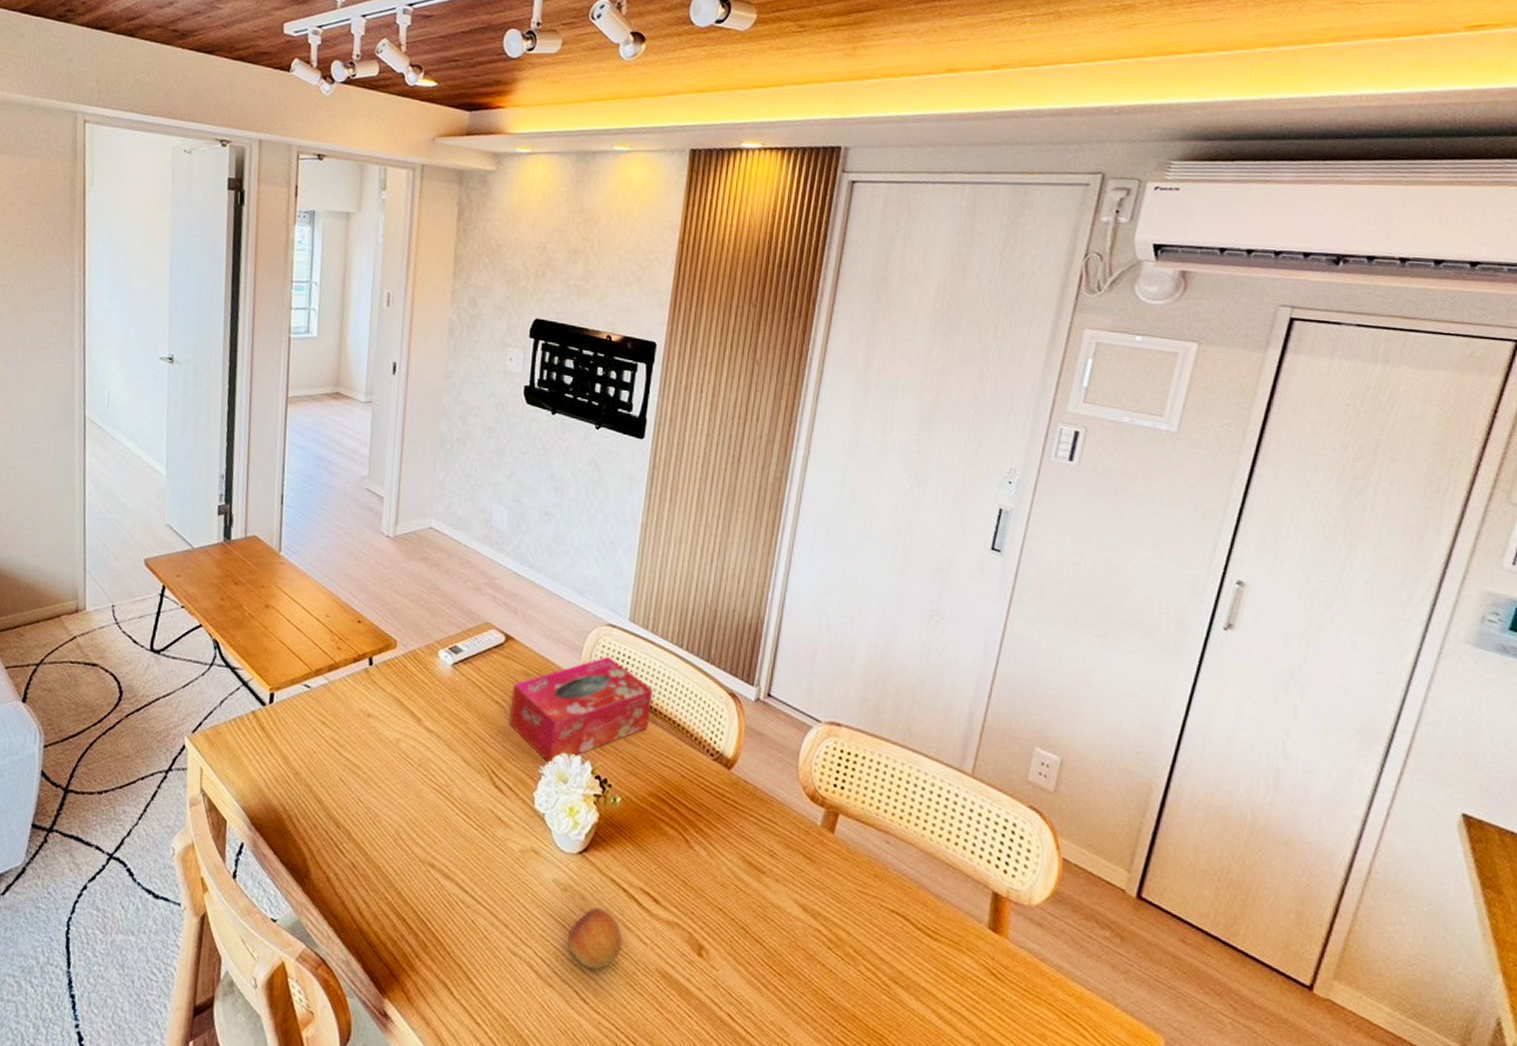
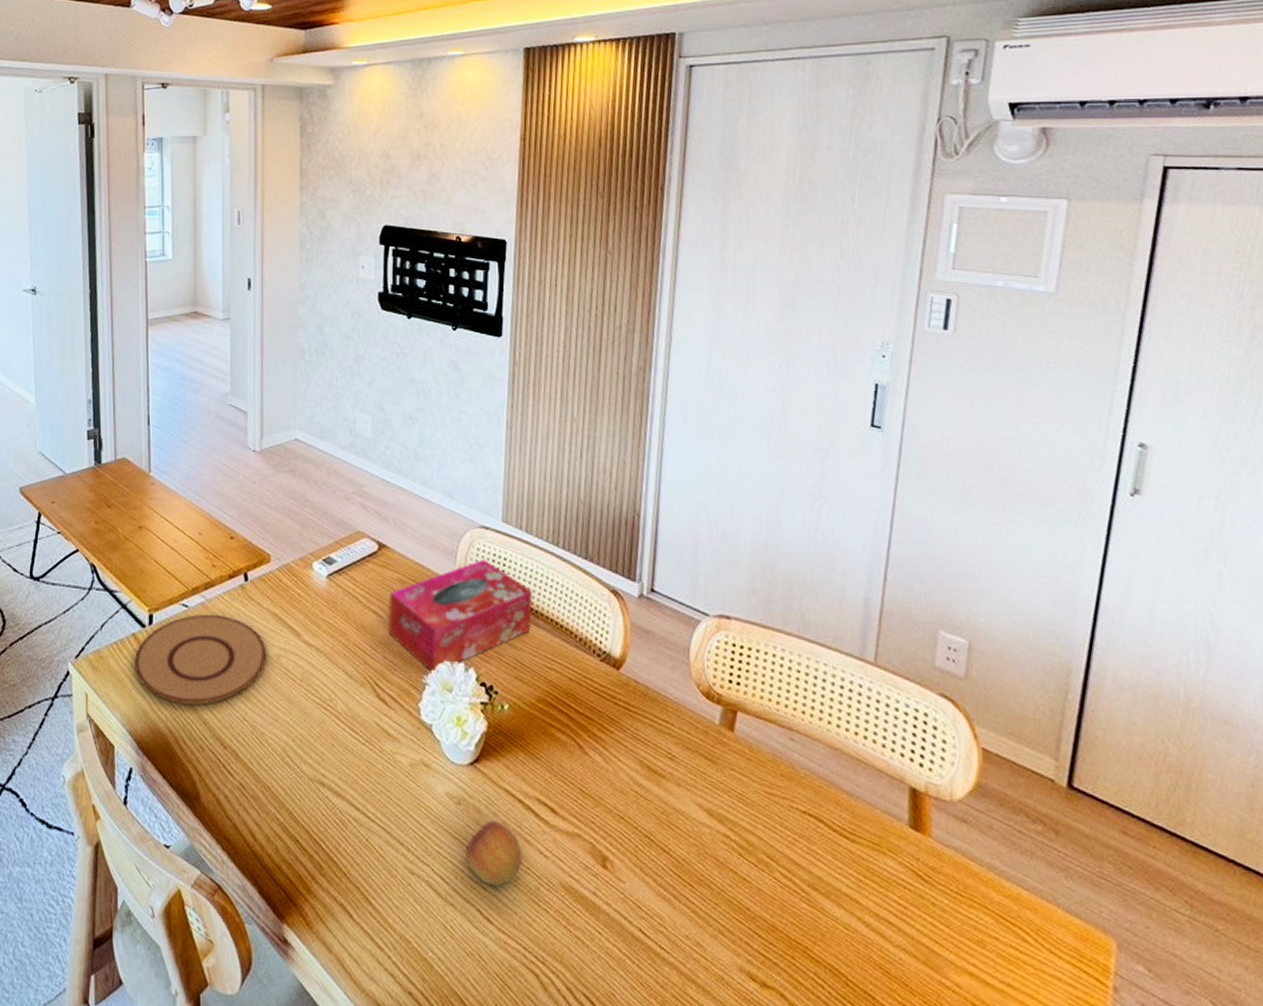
plate: none [252,695,387,785] -> present [134,614,267,705]

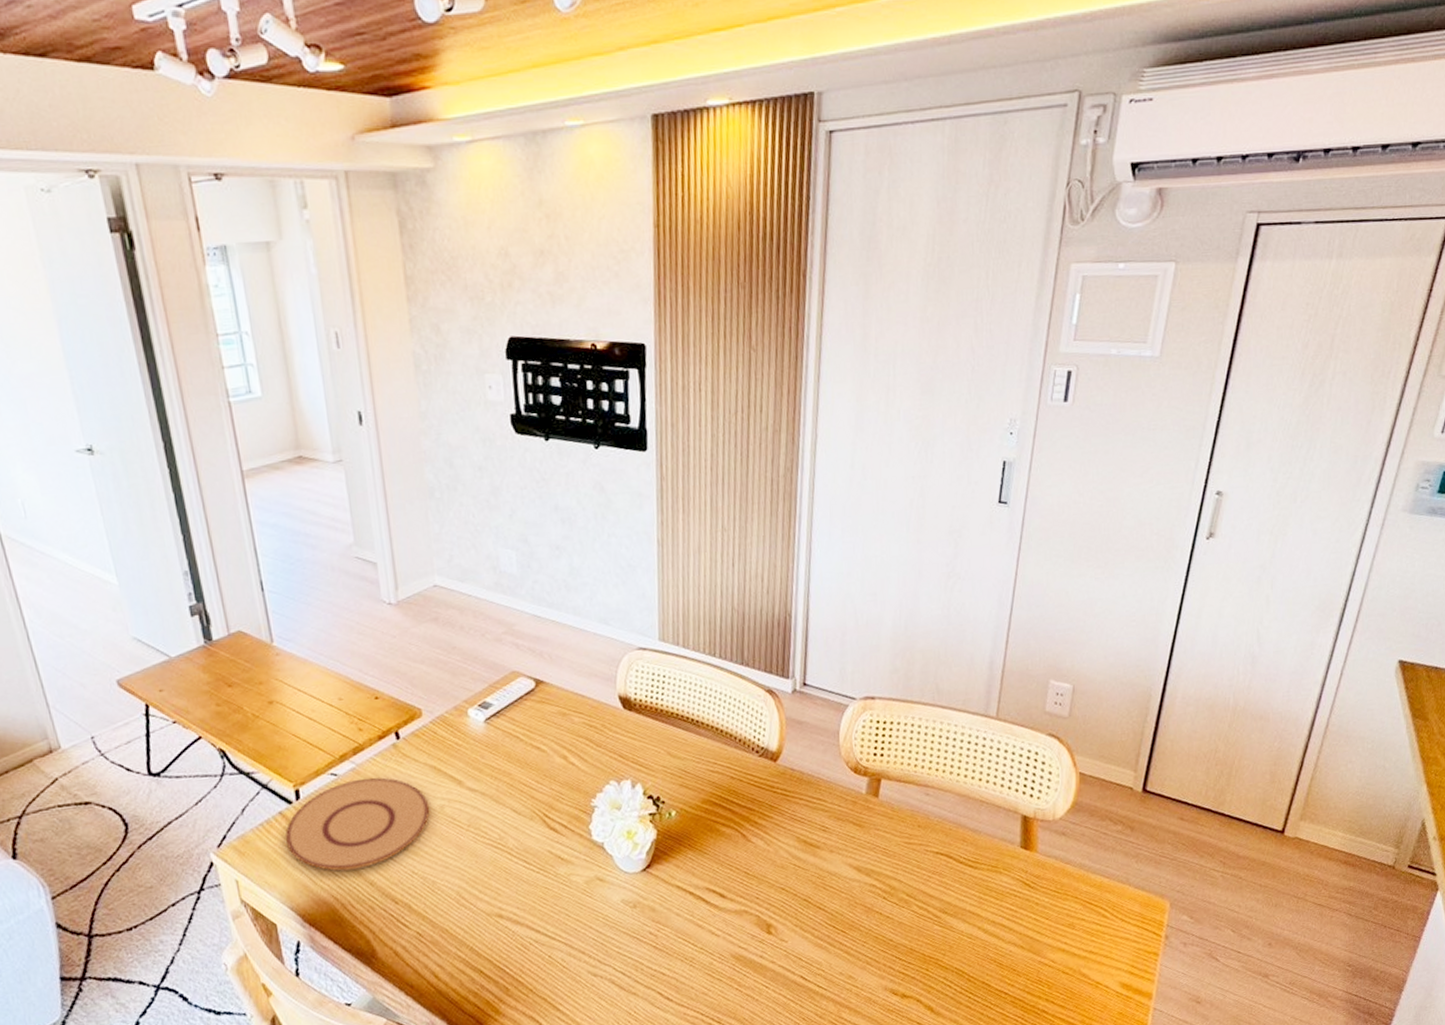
tissue box: present [388,558,533,674] -> none [551,679,693,796]
fruit: present [466,821,522,887] -> none [643,915,696,971]

